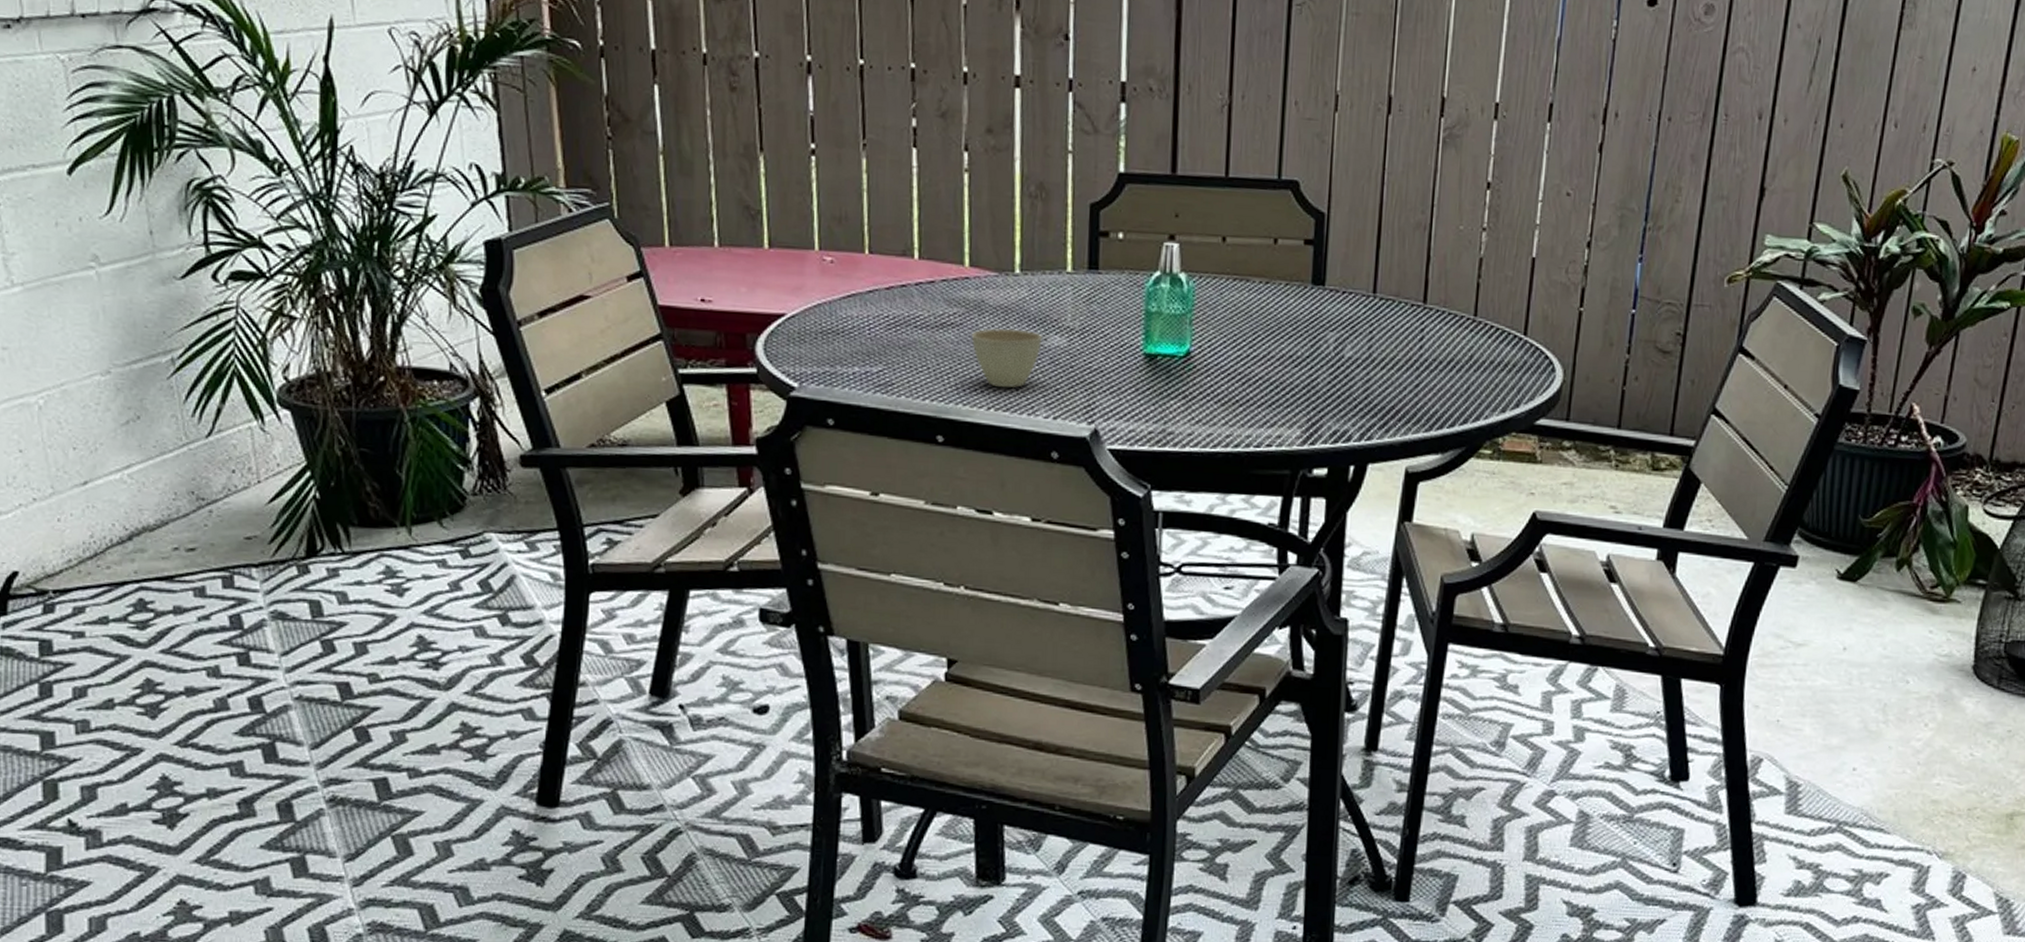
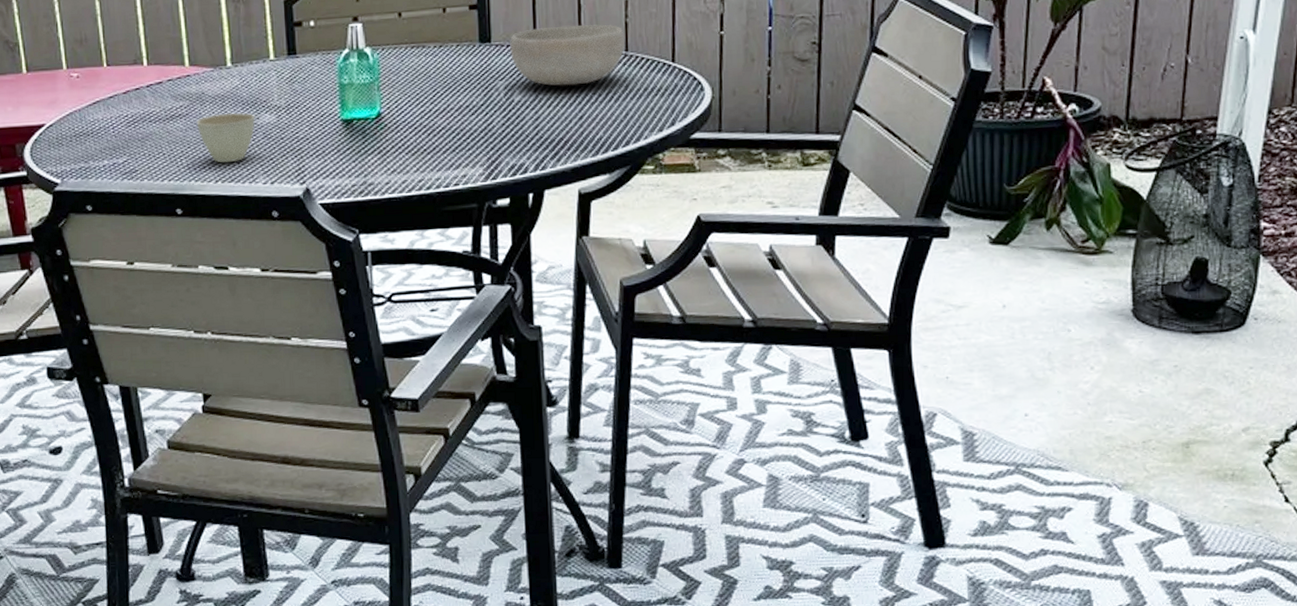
bowl: none [1345,276,1475,349] -> present [510,24,625,86]

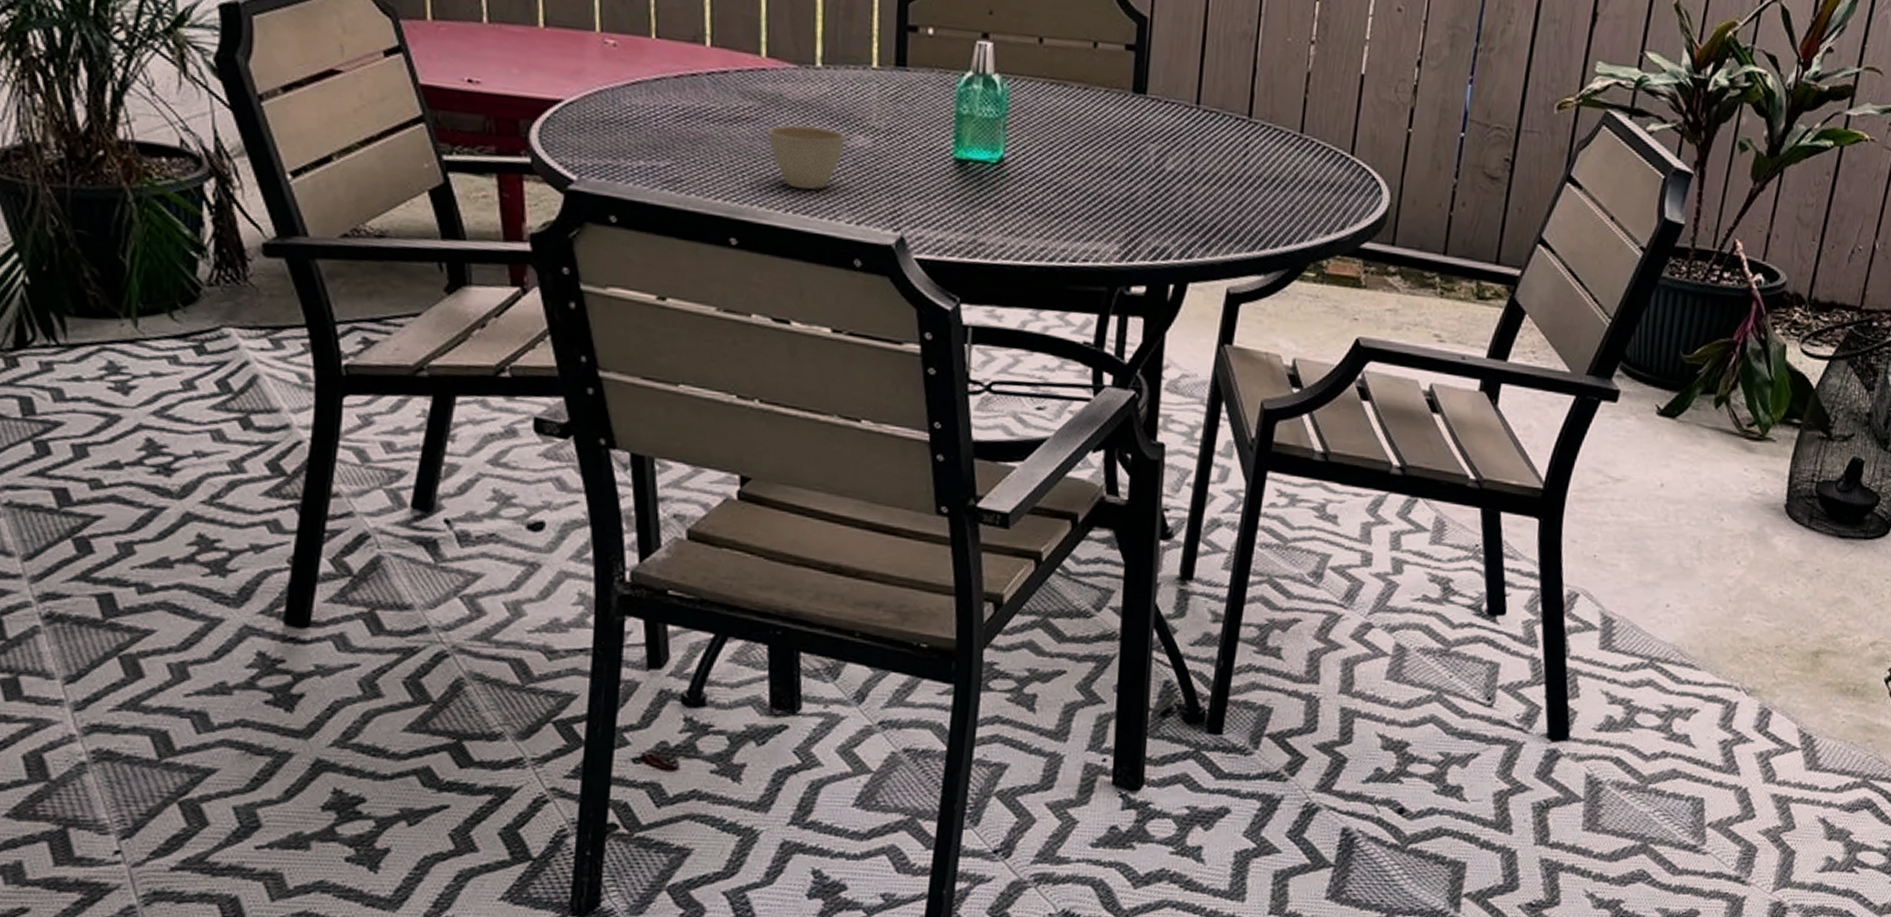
bowl: present [510,24,625,86] -> none [1168,87,1302,165]

